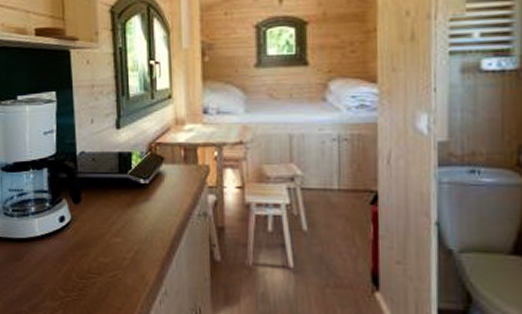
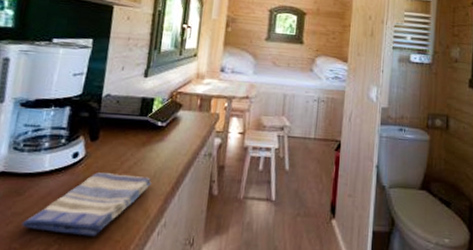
dish towel: none [26,237,145,303] -> present [22,172,152,237]

